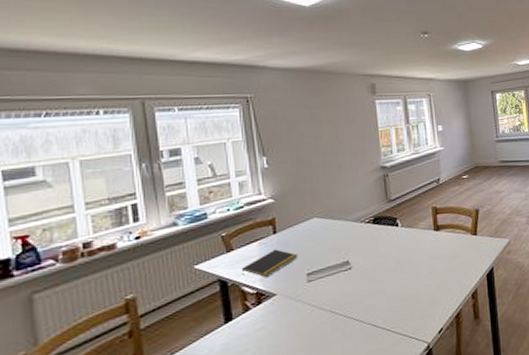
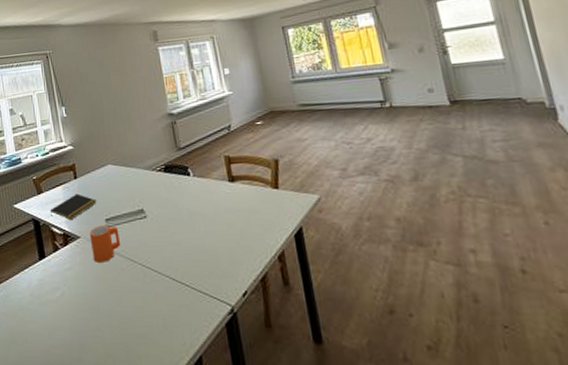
mug: none [287,279,323,319] -> present [89,224,121,262]

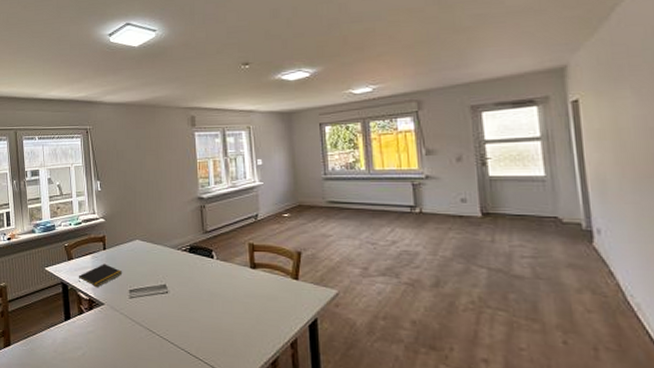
mug: present [89,224,121,262] -> none [113,295,142,330]

